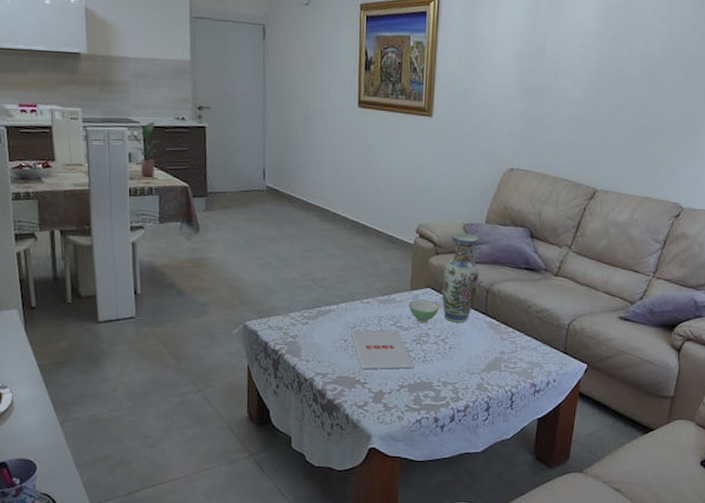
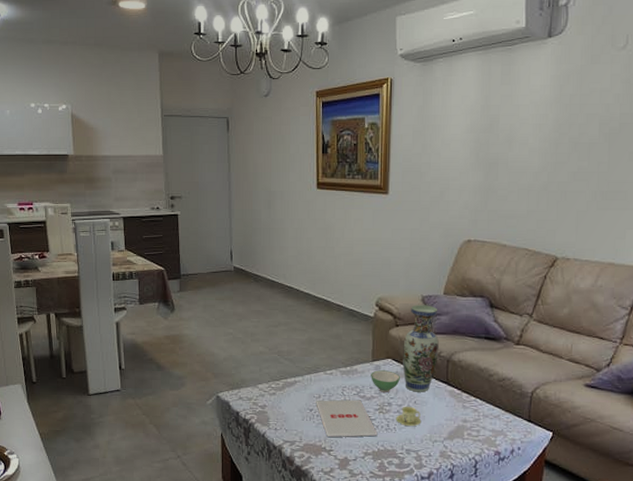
potted plant: present [133,121,162,177] -> none [114,212,139,263]
cup and saucer: none [433,337,459,358] -> present [396,406,422,427]

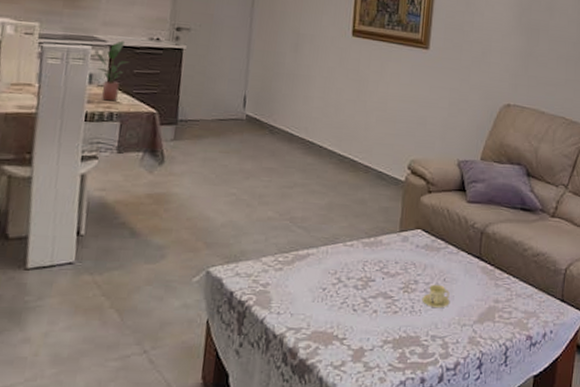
potted plant: none [114,212,139,263] -> present [96,41,130,101]
magazine: present [316,399,378,438] -> none [330,276,401,323]
bowl: present [371,370,400,392] -> none [397,242,430,268]
vase: present [403,305,439,392] -> none [433,170,474,268]

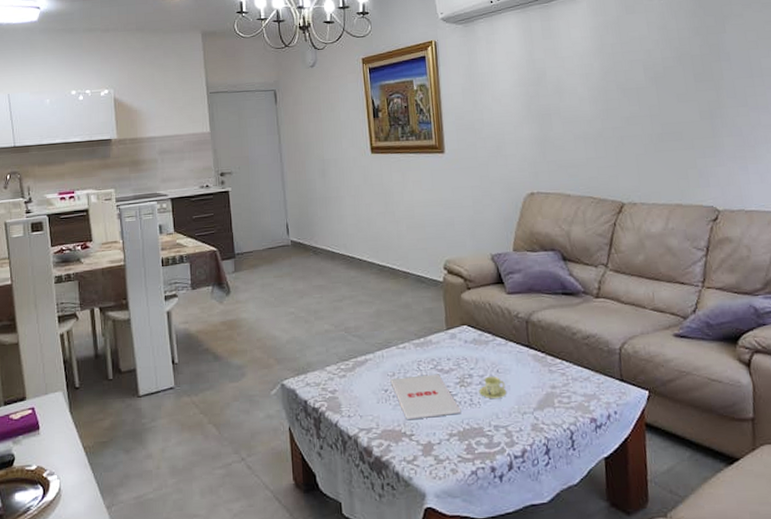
potted plant: present [96,41,130,101] -> none [162,192,189,246]
magazine: none [330,276,401,323] -> present [390,374,461,420]

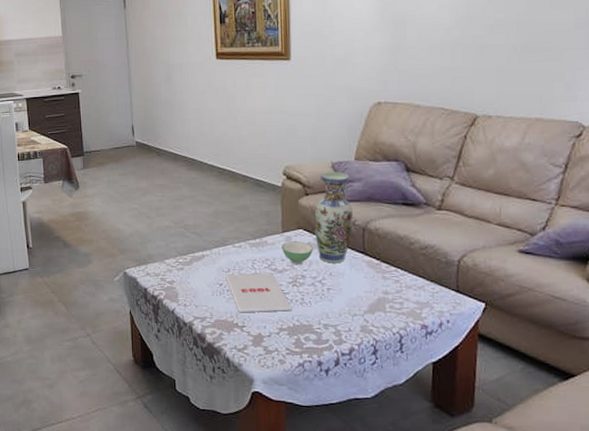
bowl: none [446,338,479,363] -> present [281,241,313,264]
vase: none [477,264,516,360] -> present [314,172,353,263]
cup and saucer: present [479,376,507,399] -> none [310,278,339,300]

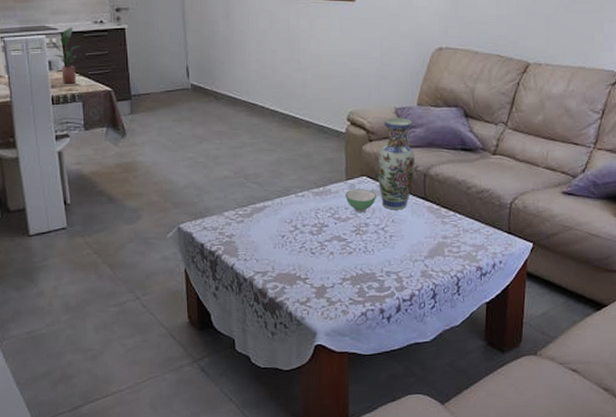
potted plant: none [18,93,42,143] -> present [51,27,81,84]
magazine: present [225,273,292,313] -> none [288,222,355,265]

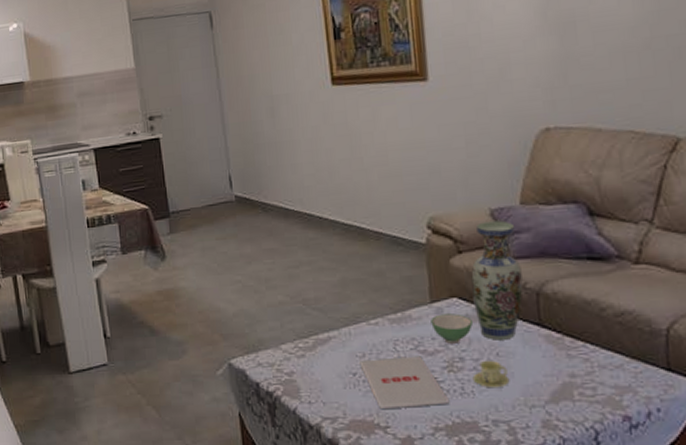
potted plant: present [51,27,81,84] -> none [84,141,114,204]
magazine: none [288,222,355,265] -> present [359,356,450,410]
cup and saucer: none [373,225,401,247] -> present [472,360,510,388]

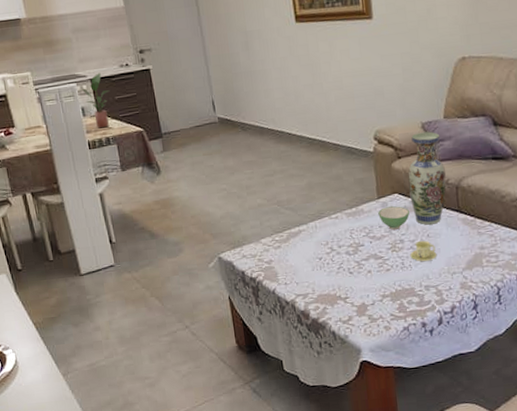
potted plant: none [84,141,114,204] -> present [82,72,110,128]
magazine: present [359,356,450,410] -> none [324,241,393,285]

